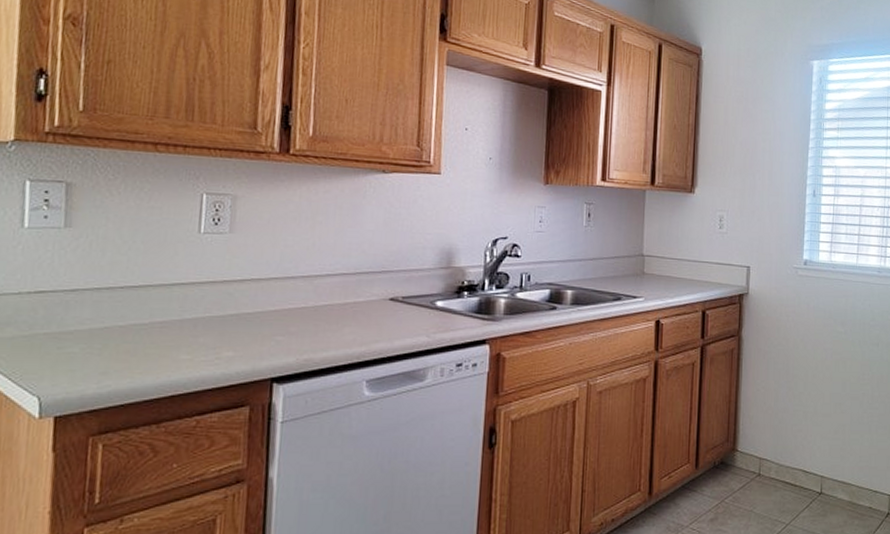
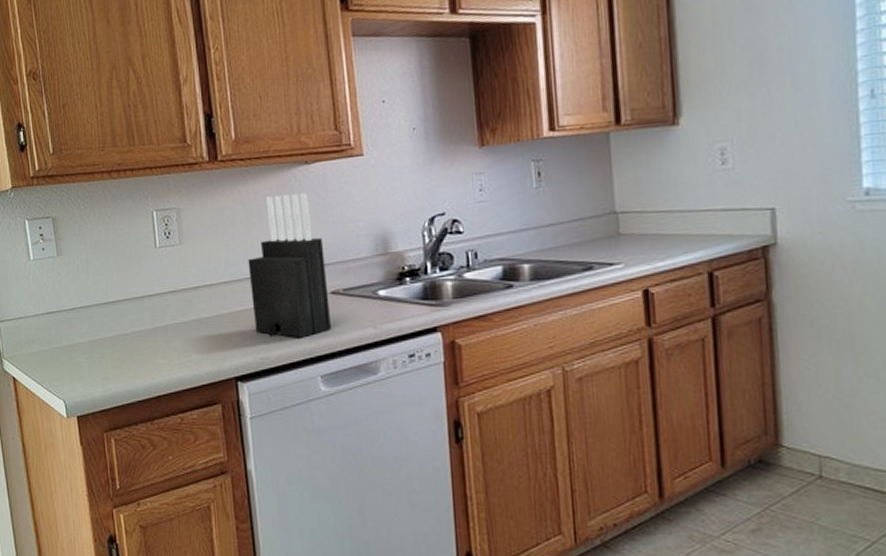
knife block: none [302,198,389,342] -> present [248,193,331,338]

